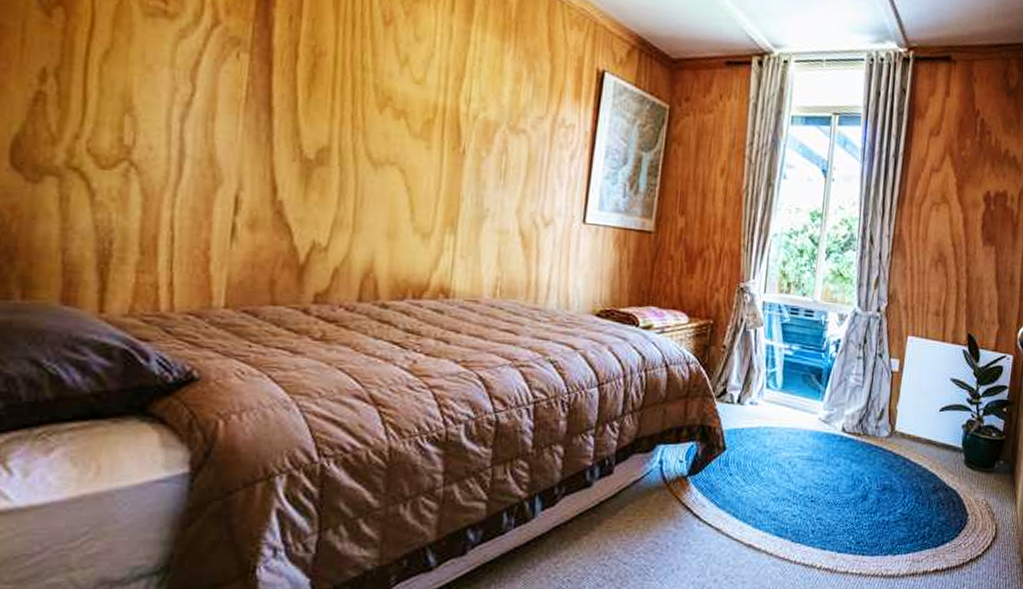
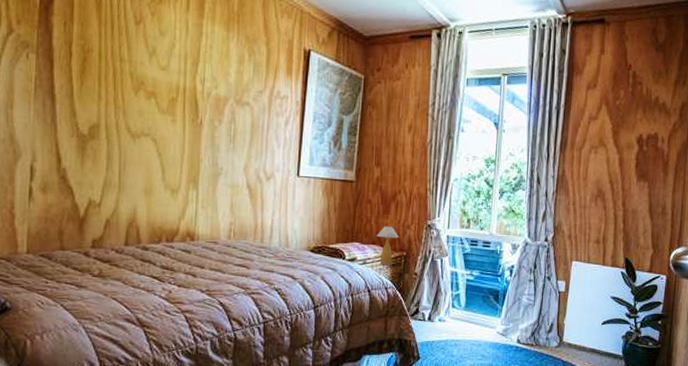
table lamp: none [677,285,705,336] -> present [376,223,399,266]

